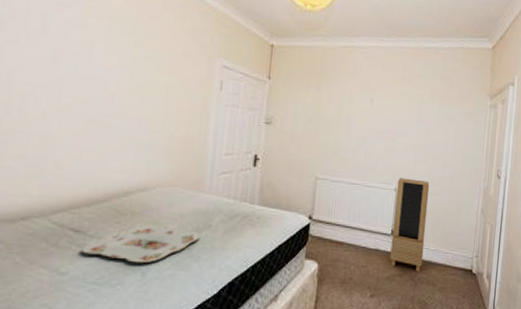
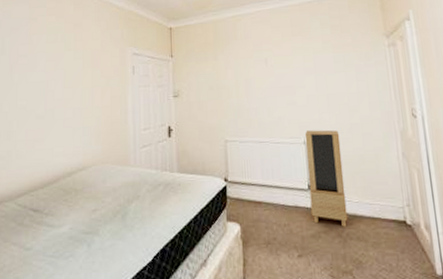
serving tray: present [82,225,200,263] -> none [41,200,131,236]

